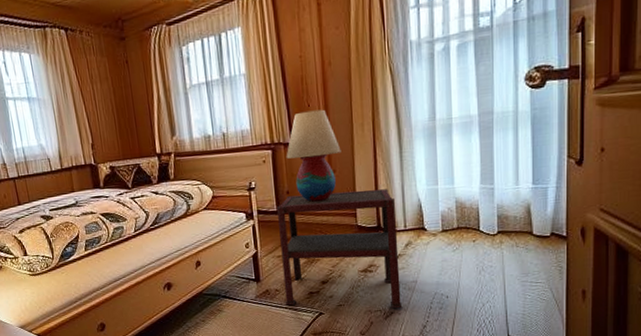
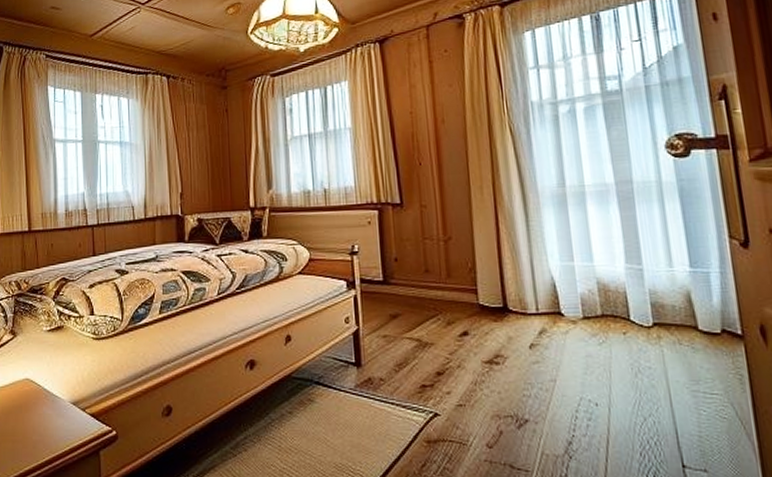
side table: present [277,189,403,309] -> none [383,262,540,415]
table lamp: present [286,109,342,202] -> none [394,169,458,272]

